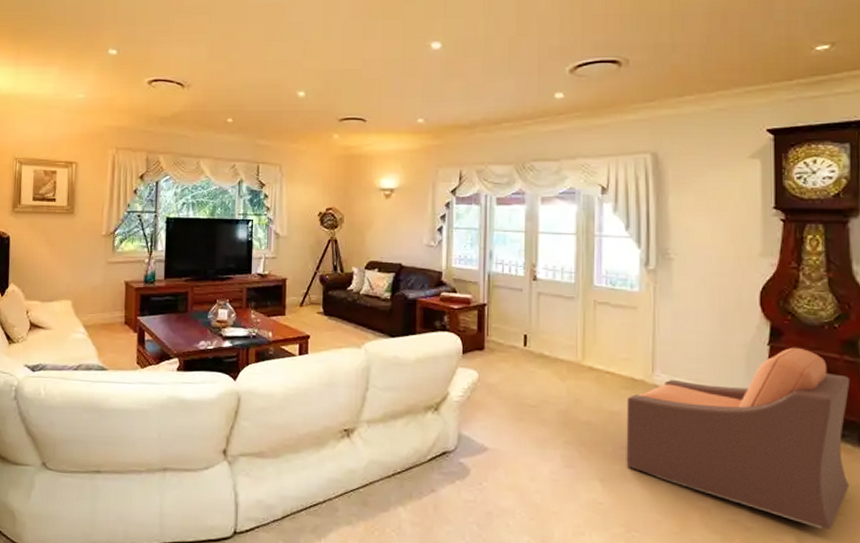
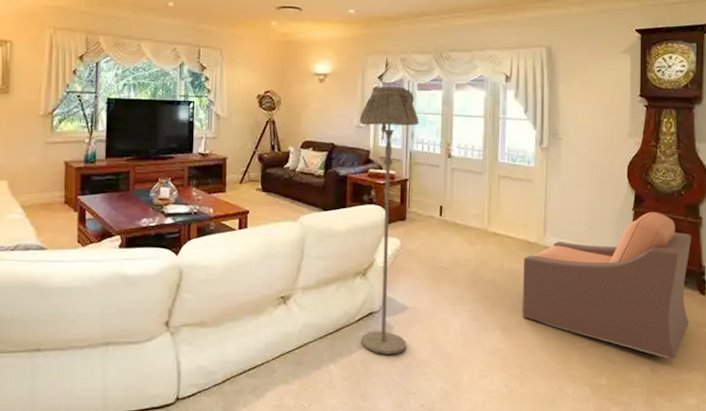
floor lamp: none [430,200,499,501] -> present [359,86,419,354]

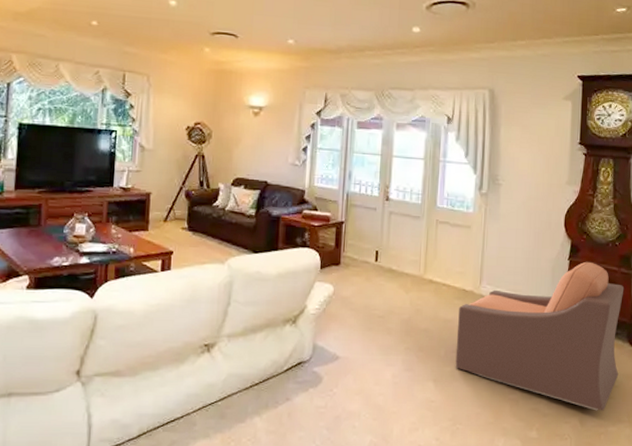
floor lamp: present [359,86,419,354] -> none [288,122,358,407]

